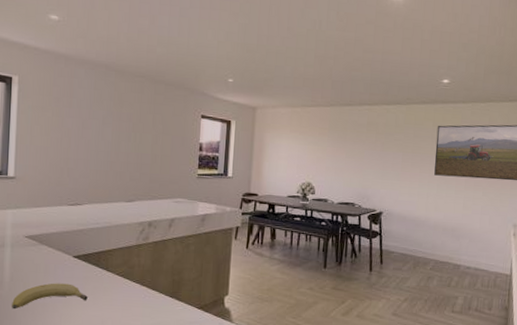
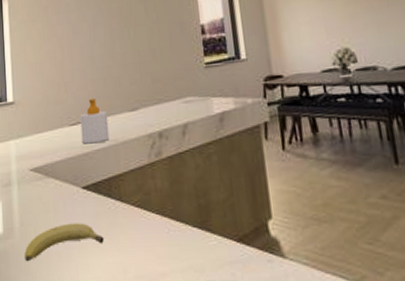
soap bottle: none [78,186,106,223] -> present [80,99,110,144]

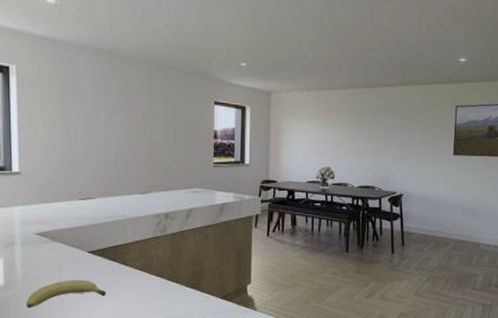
soap bottle: present [80,99,110,144] -> none [90,179,119,217]

